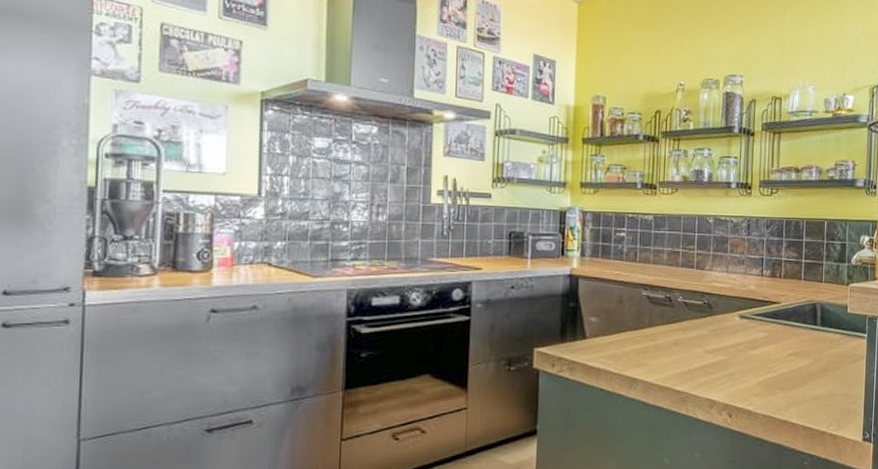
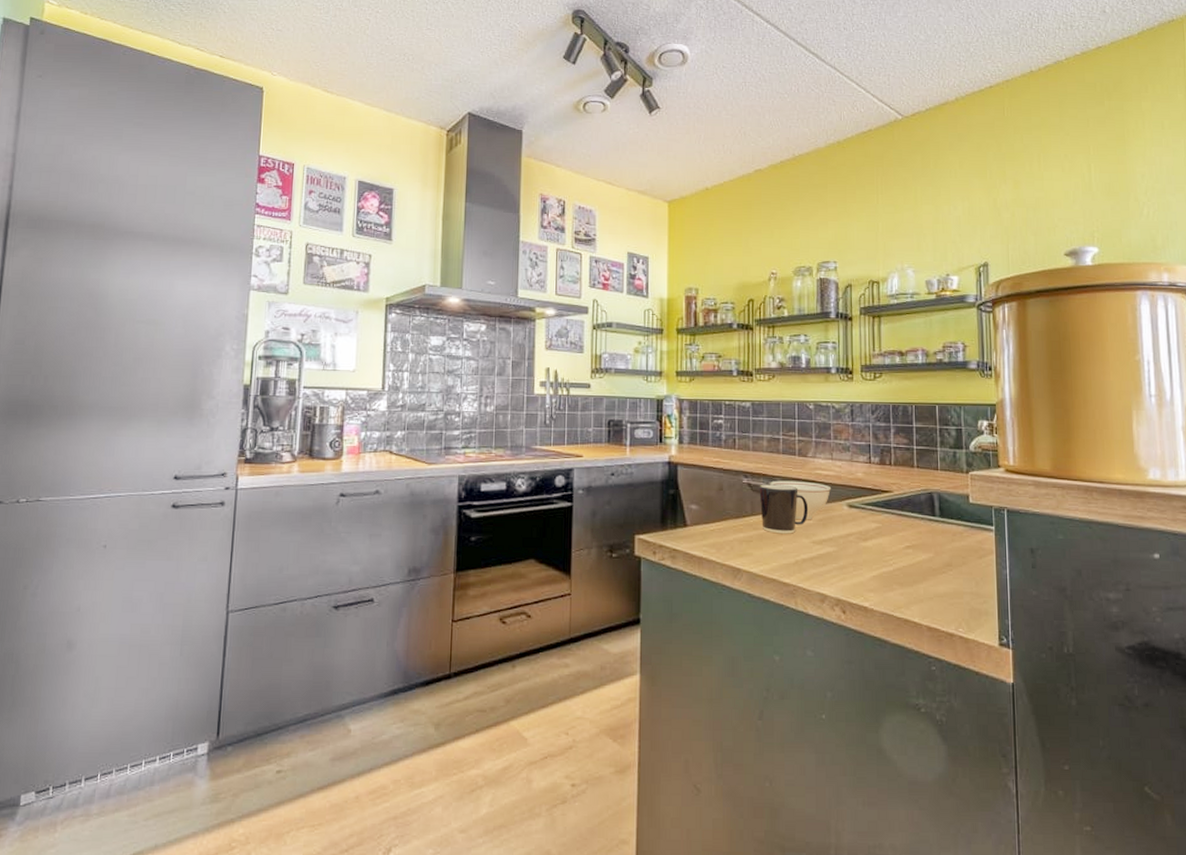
mug: none [657,296,703,344] -> present [759,484,809,534]
bowl: none [668,293,726,331] -> present [770,480,832,520]

